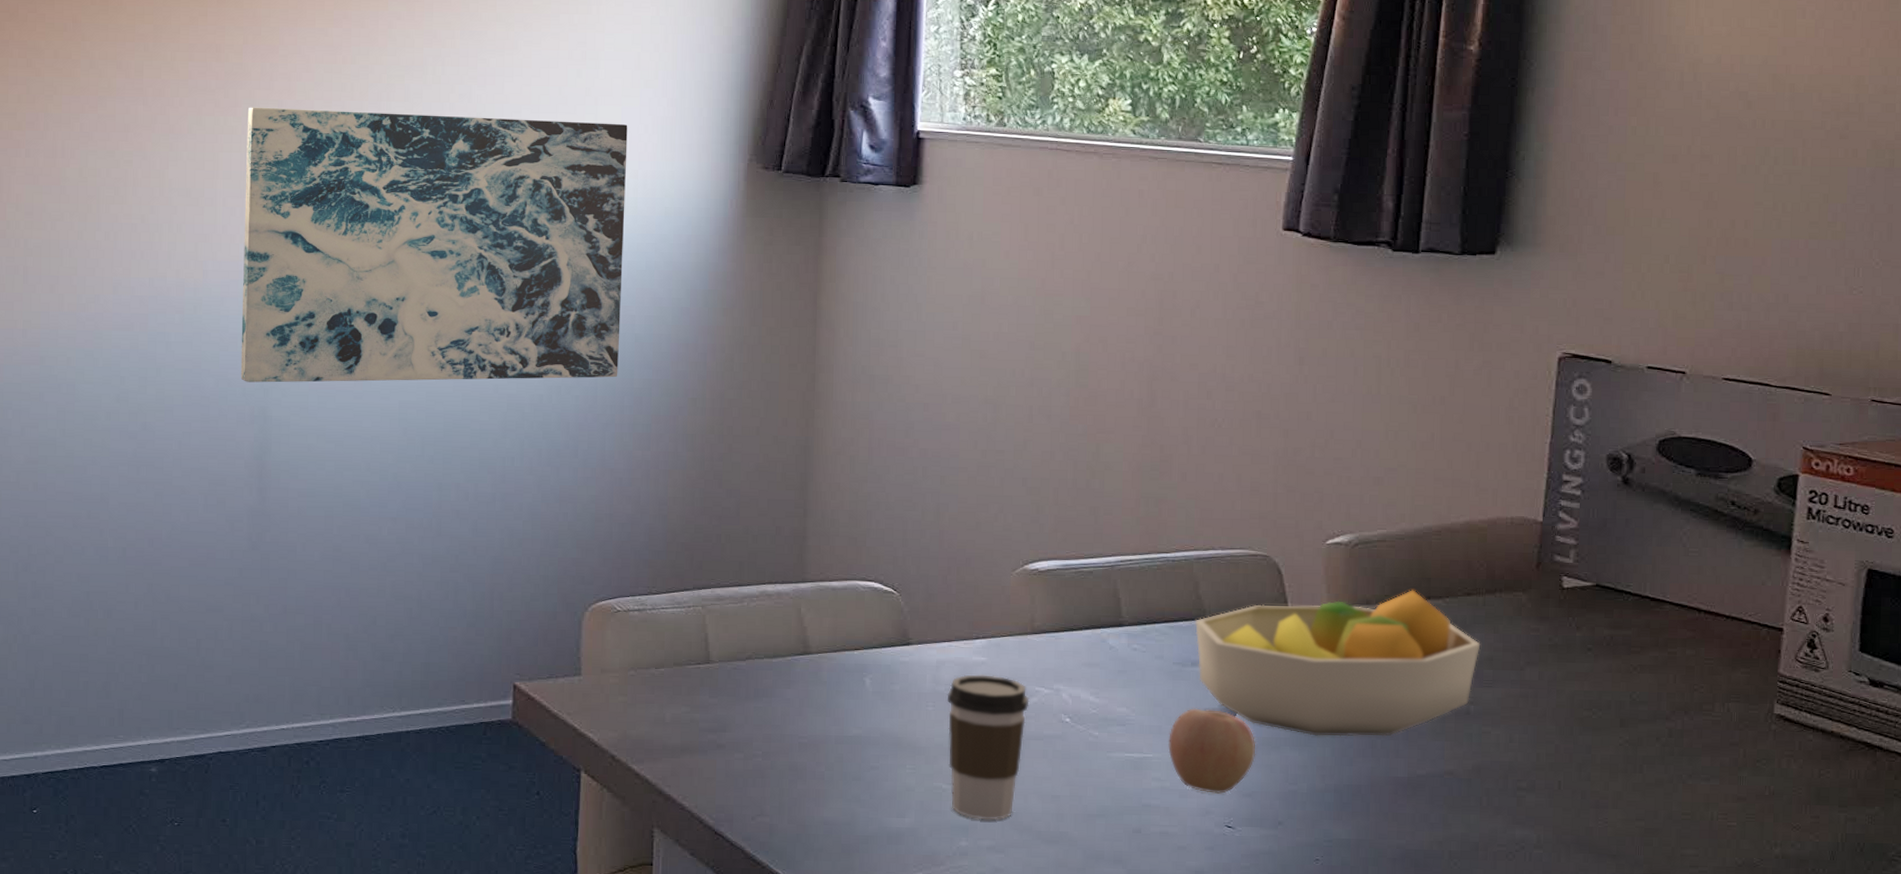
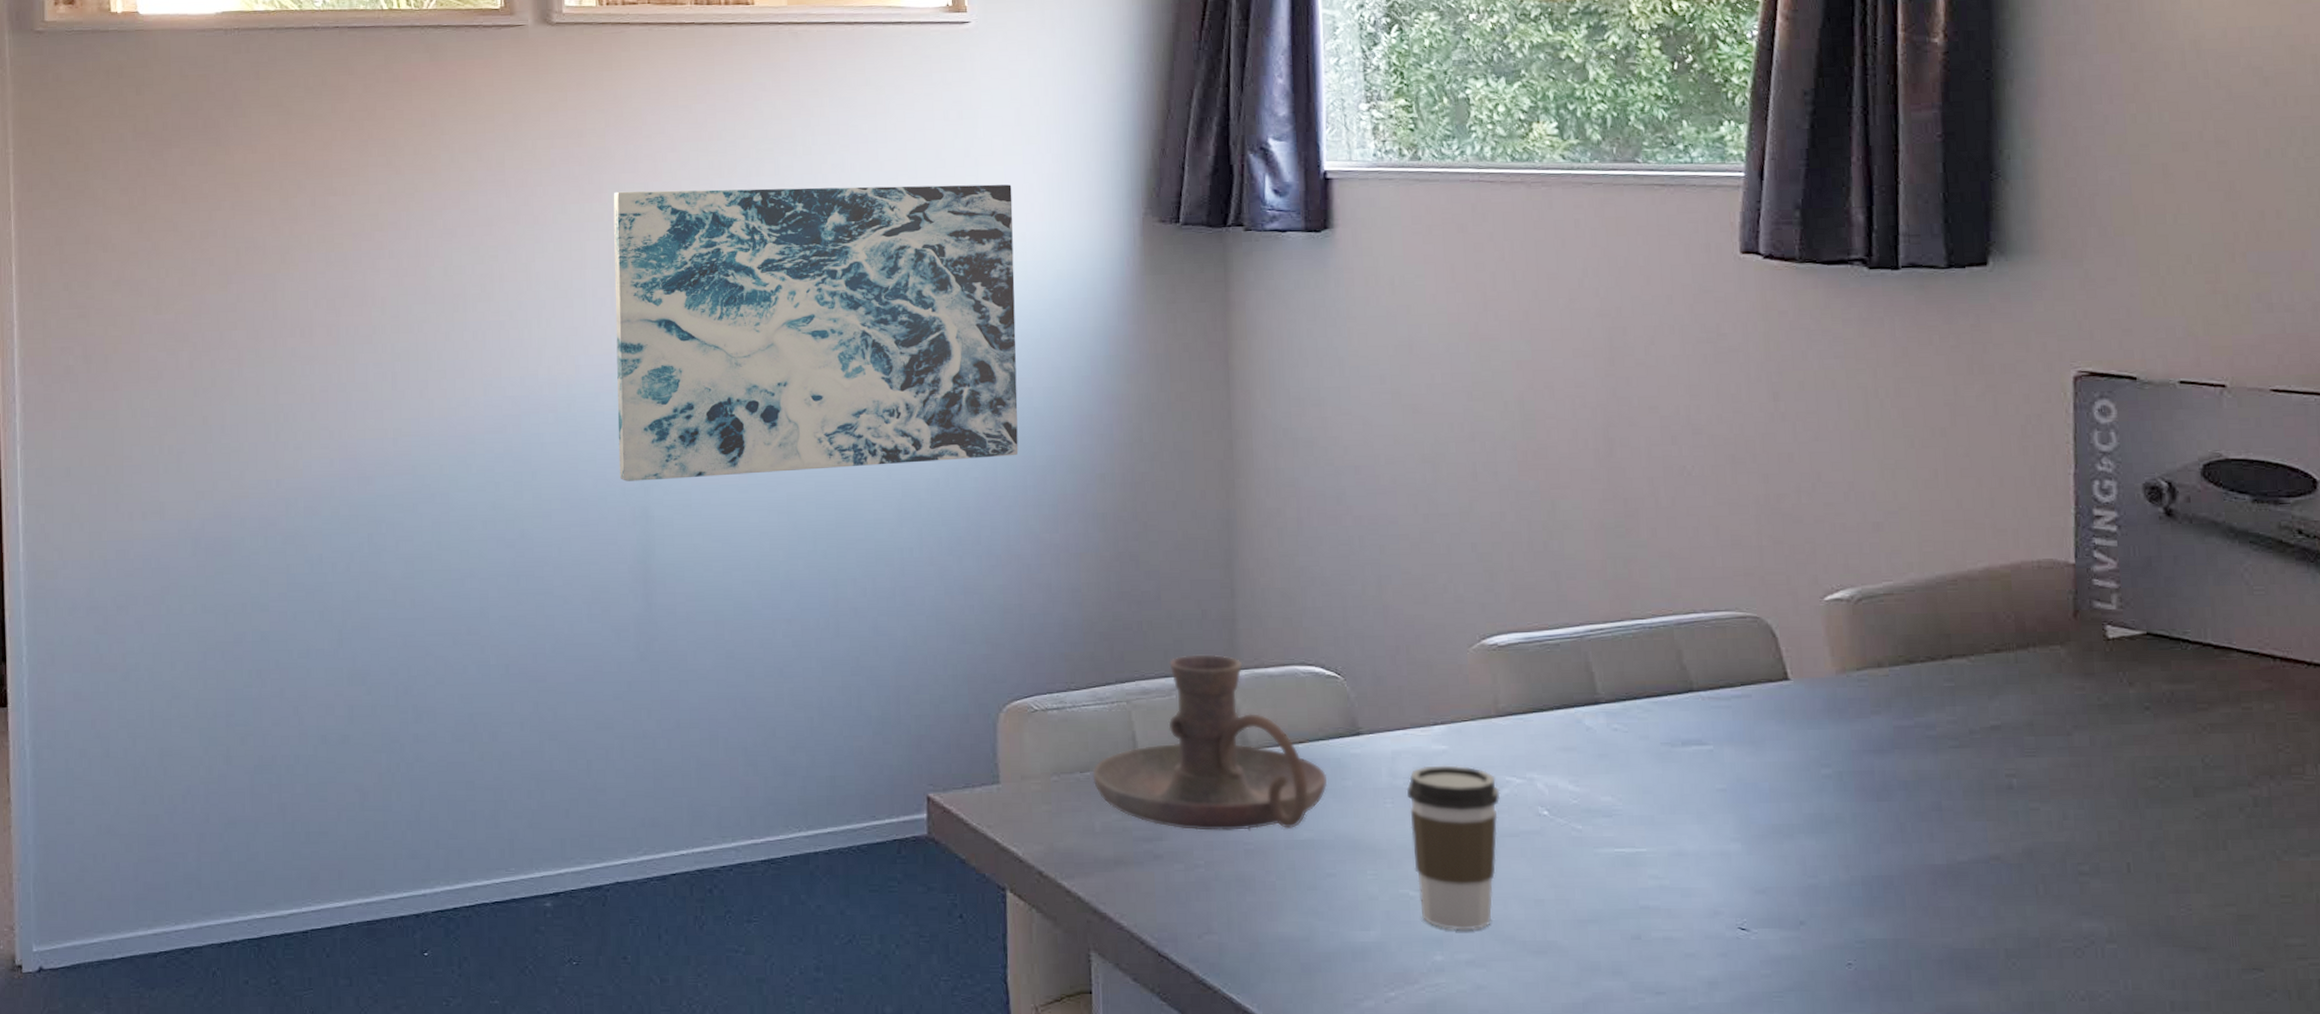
candle holder: none [666,566,878,725] -> present [1092,654,1328,831]
apple: present [1168,708,1256,794] -> none [1663,794,1766,891]
fruit bowl: present [1194,590,1481,737] -> none [1681,648,2018,821]

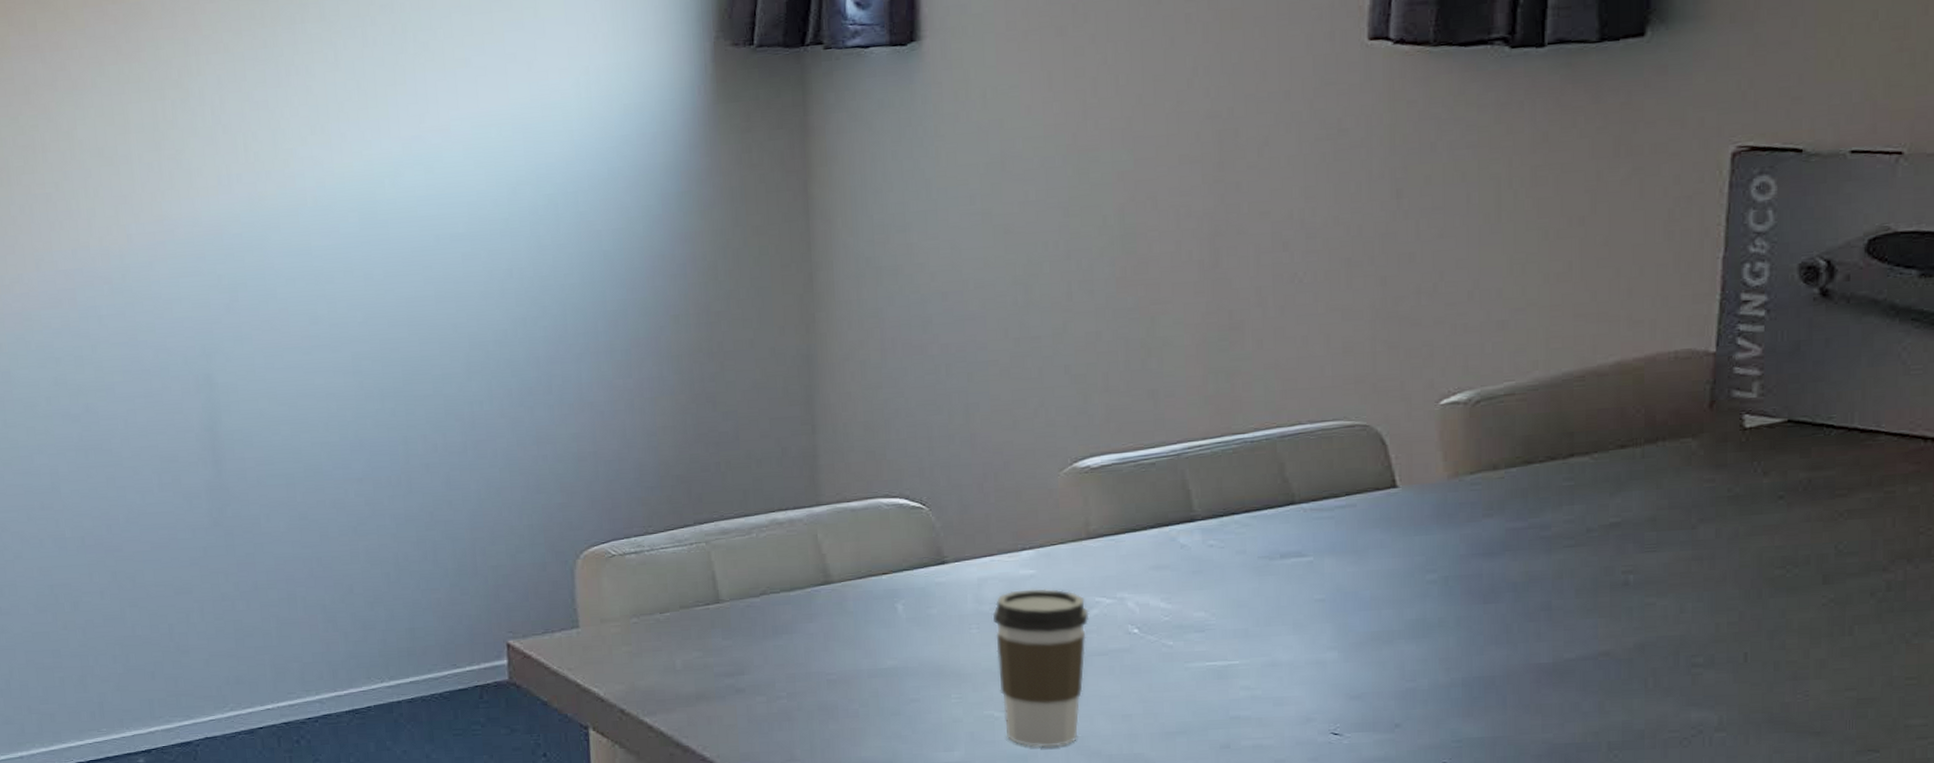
wall art: present [613,184,1019,481] -> none [152,15,588,350]
candle holder: present [1092,654,1328,831] -> none [672,491,912,664]

